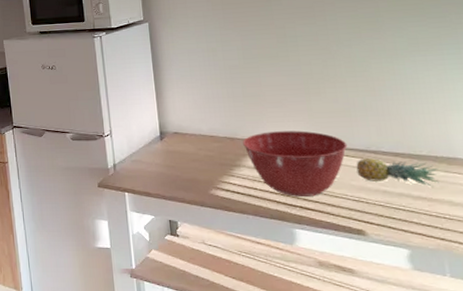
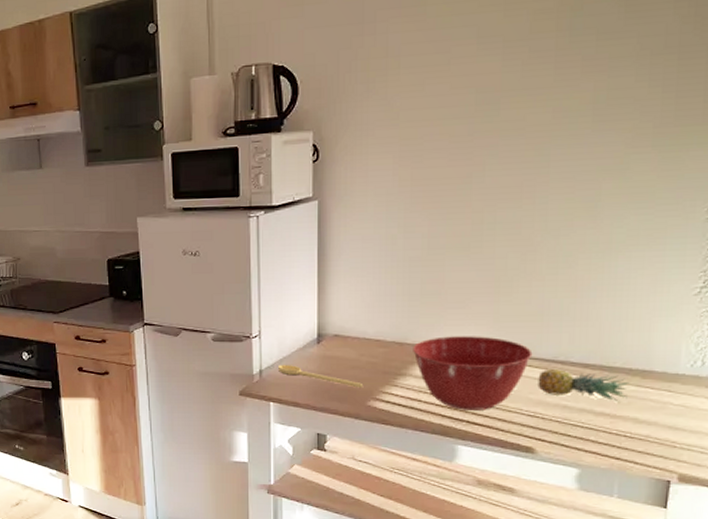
spoon: none [129,158,205,178] -> present [278,364,364,388]

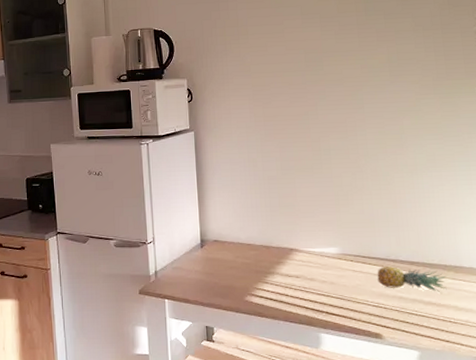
spoon: present [278,364,364,388] -> none [170,266,241,285]
mixing bowl: present [413,336,533,410] -> none [277,240,371,303]

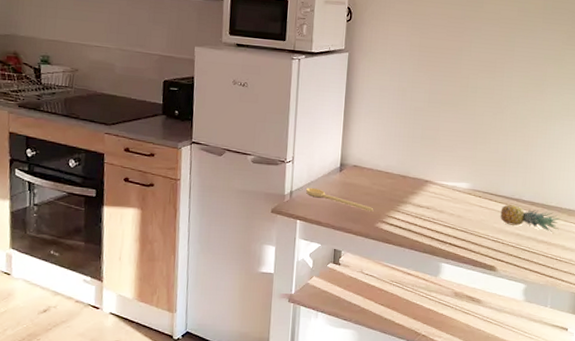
spoon: none [170,266,241,285] -> present [306,187,374,212]

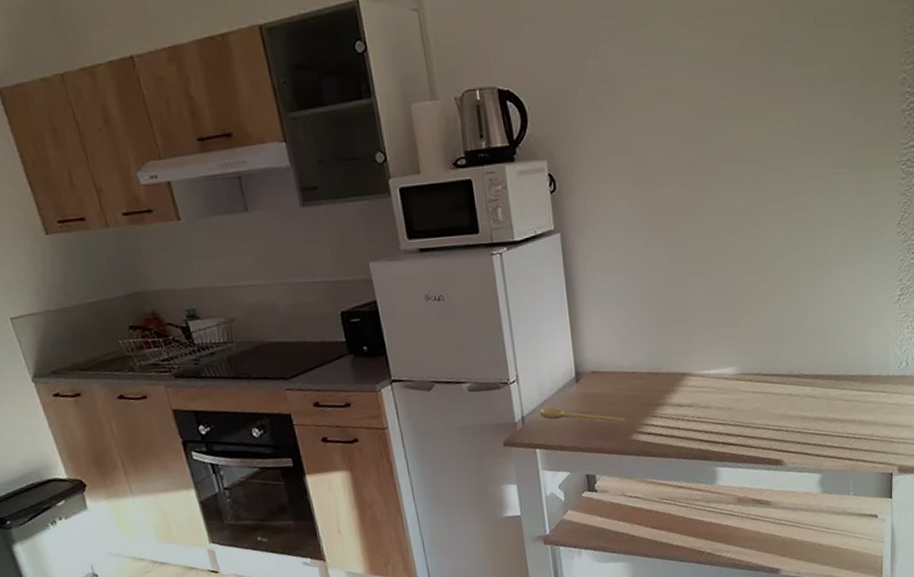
fruit: present [500,205,561,233] -> none [779,382,853,408]

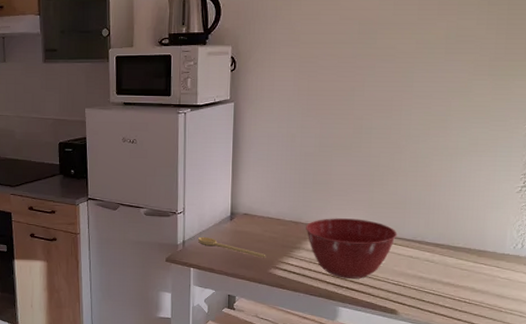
mixing bowl: none [667,358,772,433] -> present [306,218,397,279]

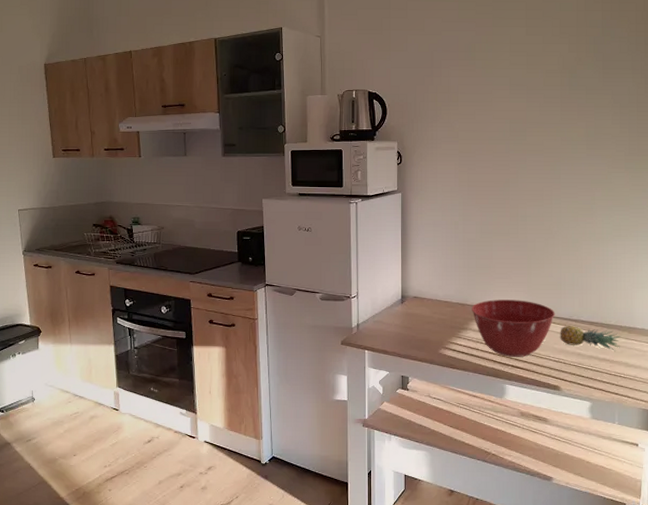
spoon: present [198,236,266,258] -> none [372,319,436,339]
fruit: none [401,247,469,275] -> present [560,326,621,351]

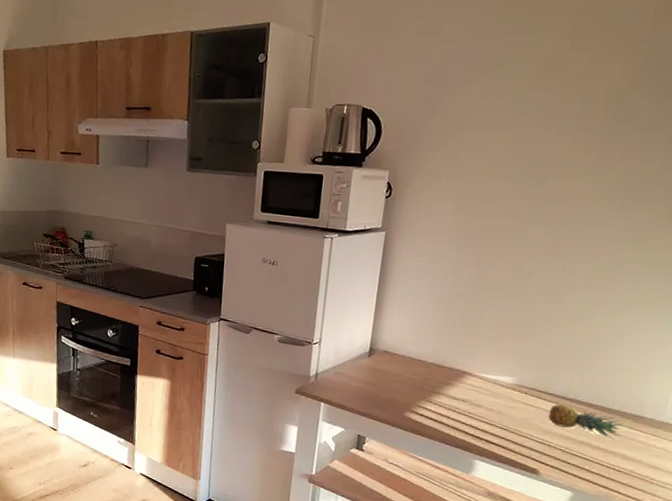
mixing bowl: present [472,299,555,357] -> none [448,364,548,433]

